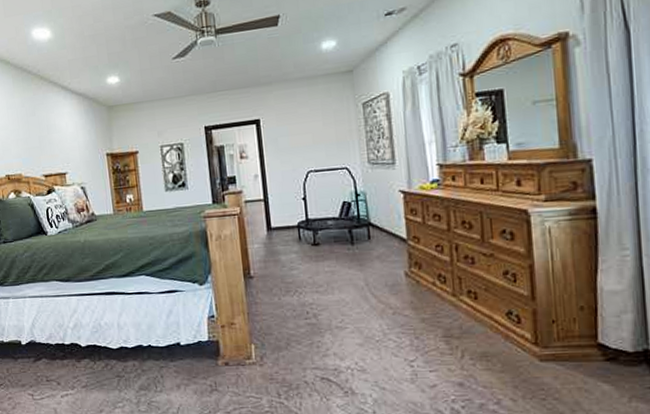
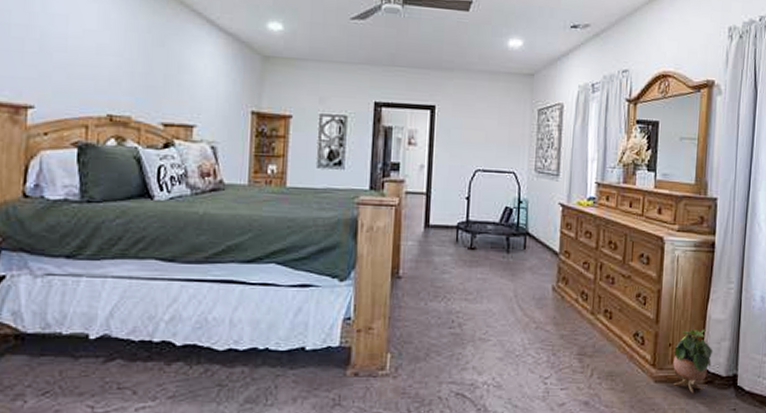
potted plant: none [559,302,612,372] -> present [673,329,713,394]

